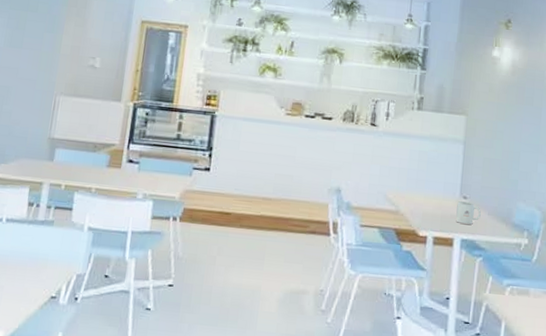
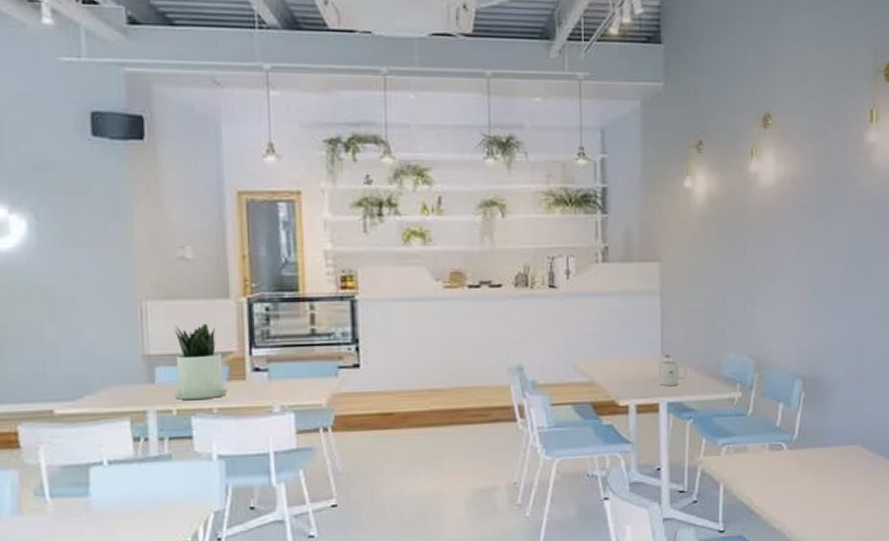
planter: none [65,118,107,180] -> present [174,323,229,401]

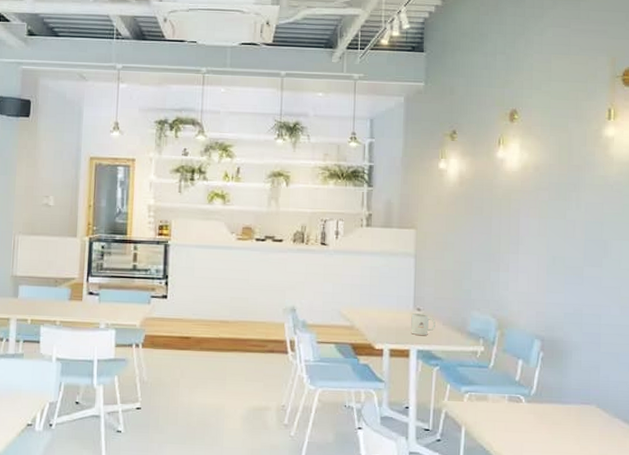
planter: present [174,323,229,401] -> none [30,255,69,314]

